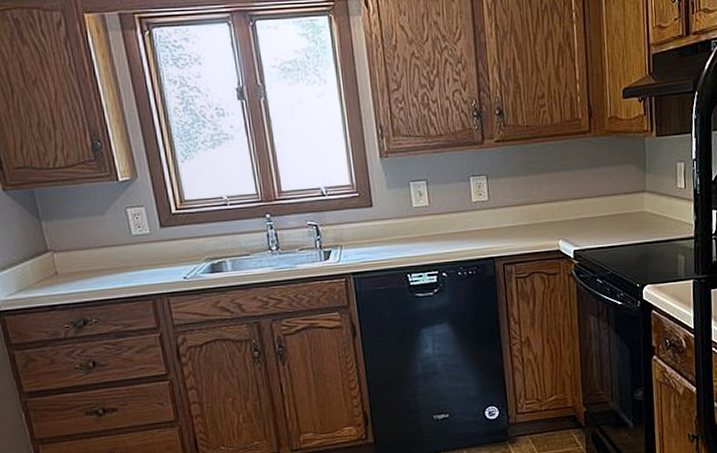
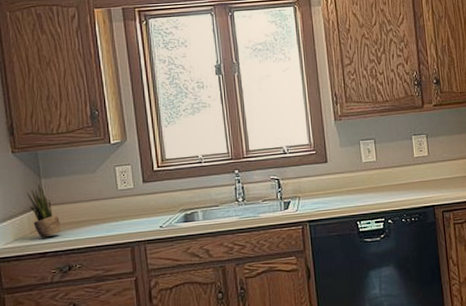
potted plant: none [25,227,71,289] -> present [26,184,61,238]

